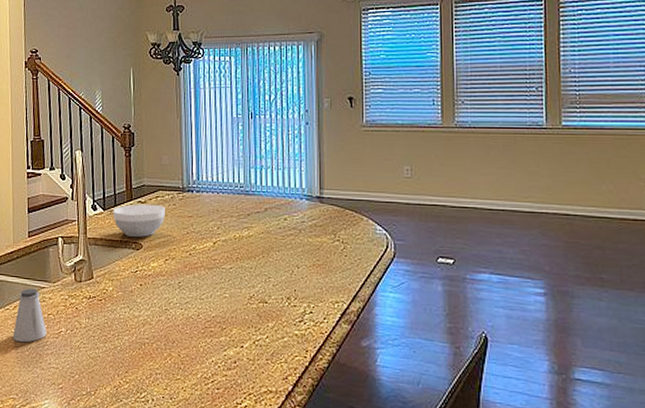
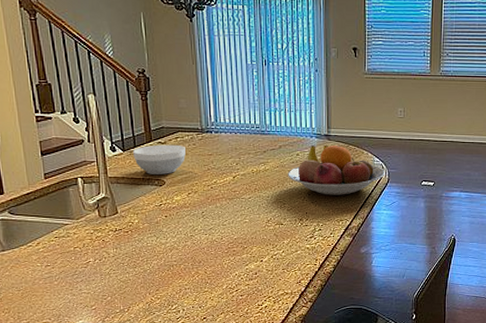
saltshaker: present [12,288,47,343] -> none [38,226,74,274]
fruit bowl: none [274,208,390,271] -> present [288,144,385,195]

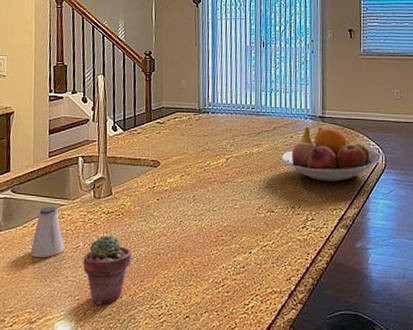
saltshaker: none [38,226,74,274] -> present [30,206,65,258]
potted succulent: none [95,250,145,312] -> present [83,234,132,304]
bowl: present [133,144,186,174] -> none [133,124,182,155]

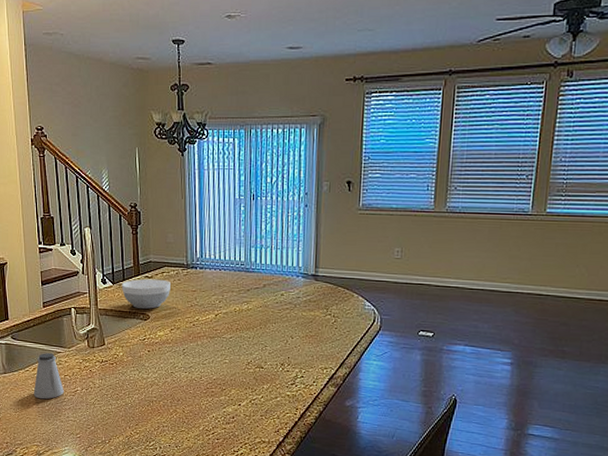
potted succulent: present [83,234,132,304] -> none [82,381,127,443]
bowl: none [133,124,182,155] -> present [122,278,171,309]
fruit bowl: present [281,126,382,181] -> none [271,285,377,341]

